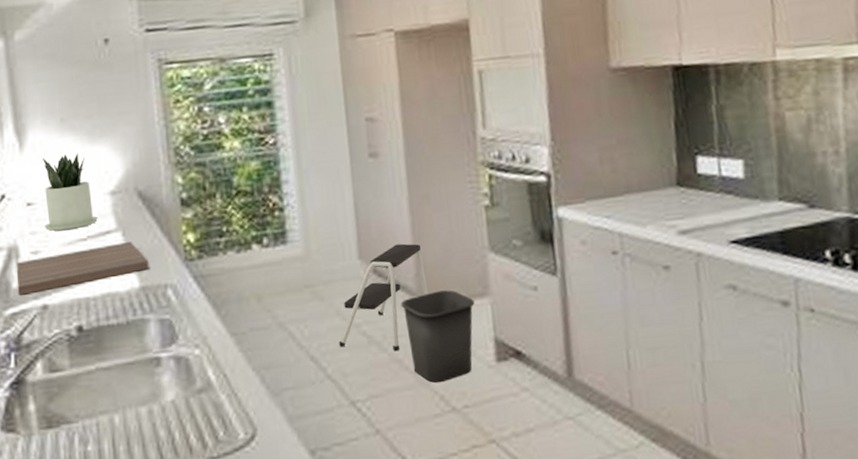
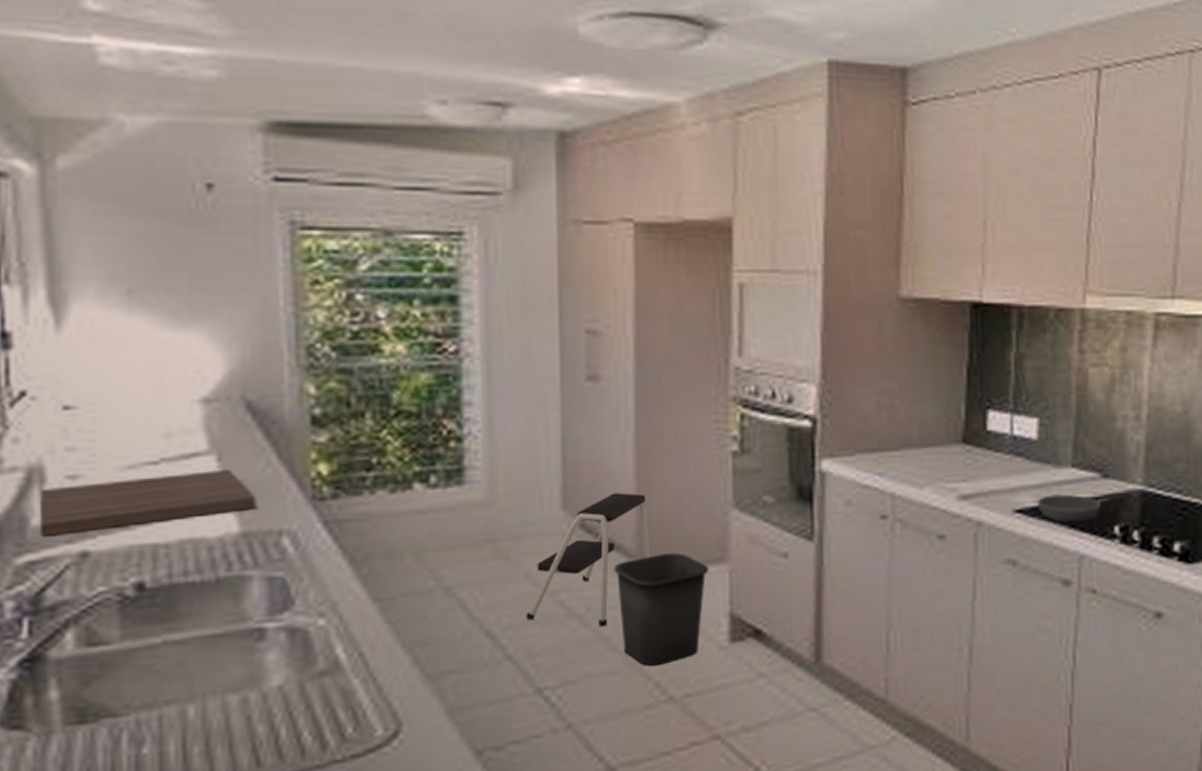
planter: present [43,153,99,231] -> none [91,340,181,449]
frying pan: none [750,220,840,250] -> present [1037,493,1133,524]

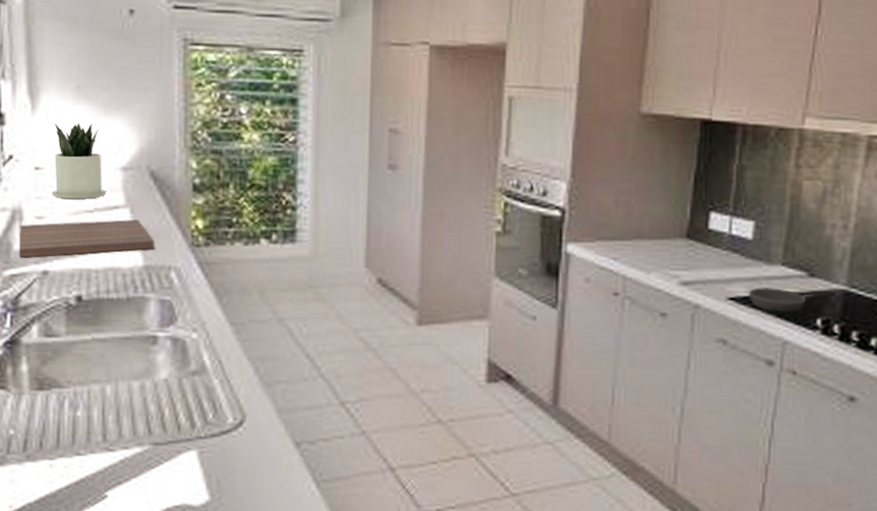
planter: none [91,340,181,449] -> present [51,123,108,200]
step stool: present [526,492,651,627] -> none [336,258,430,360]
waste bin: present [613,553,709,666] -> none [401,308,473,394]

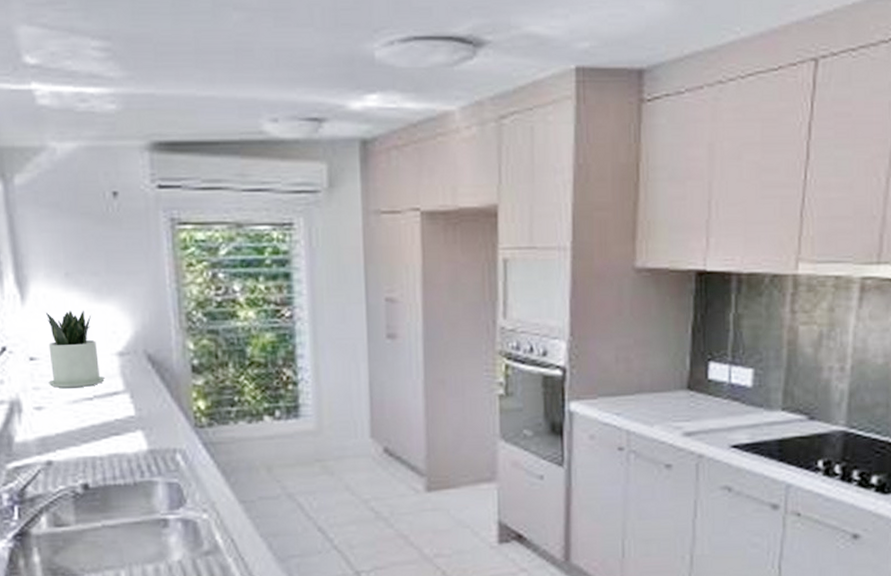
cutting board: present [19,219,155,258] -> none [19,403,158,450]
frying pan: present [748,287,836,314] -> none [750,433,835,458]

